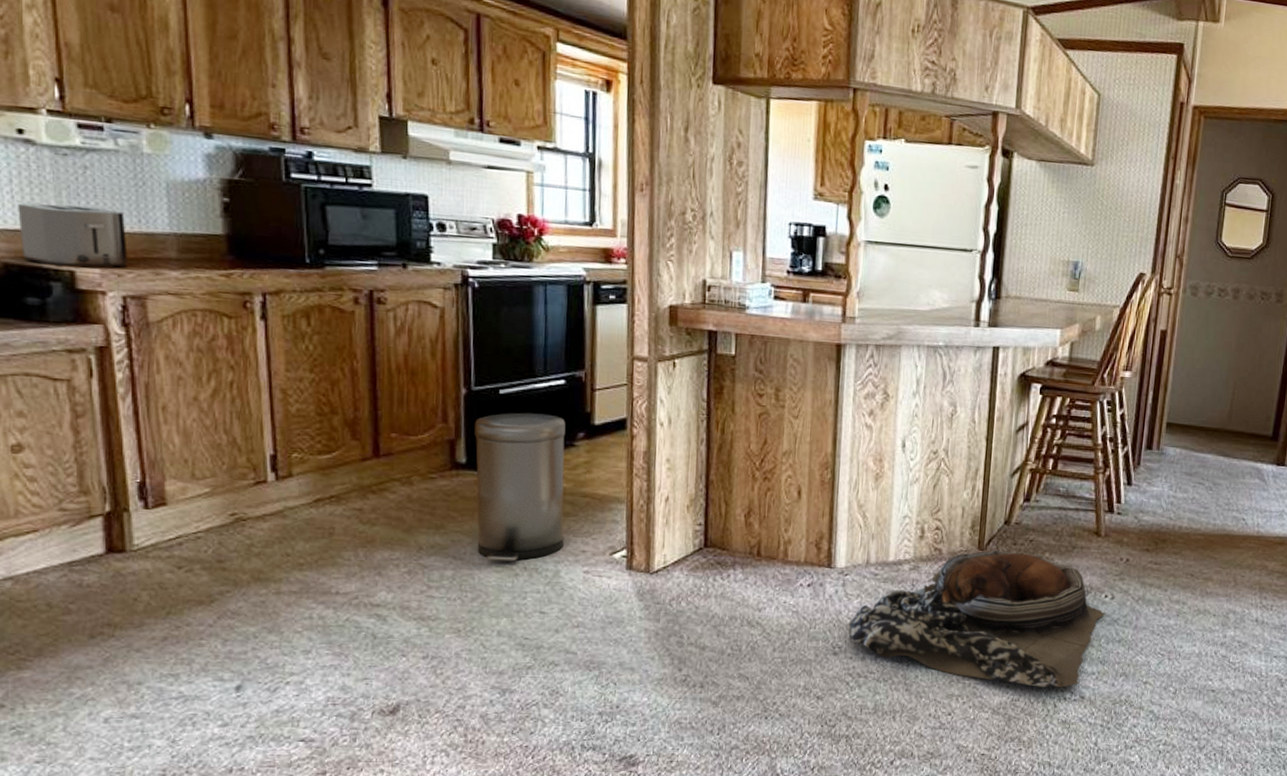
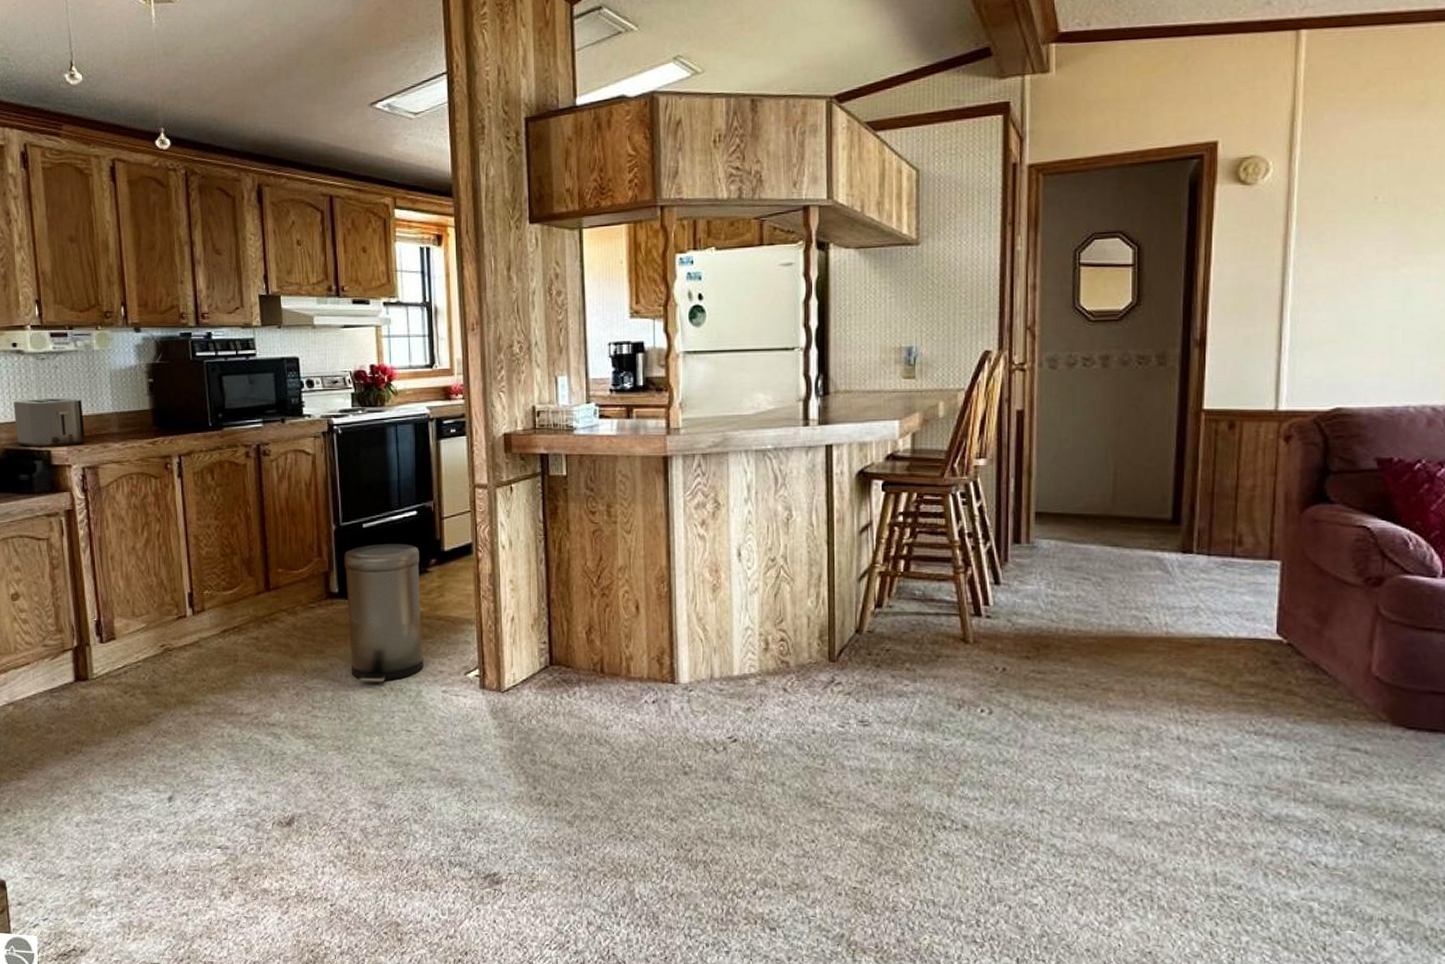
dog bed: present [848,549,1106,688] -> none [698,660,984,815]

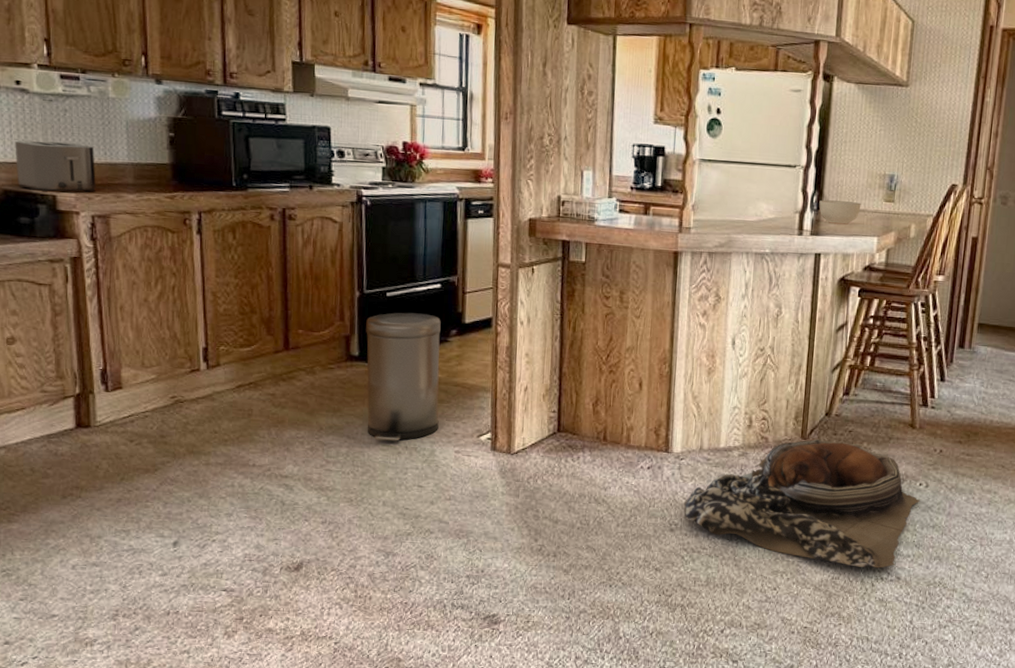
dog bed: none [698,660,984,815] -> present [684,438,921,568]
bowl: none [825,382,876,411] -> present [819,200,861,225]

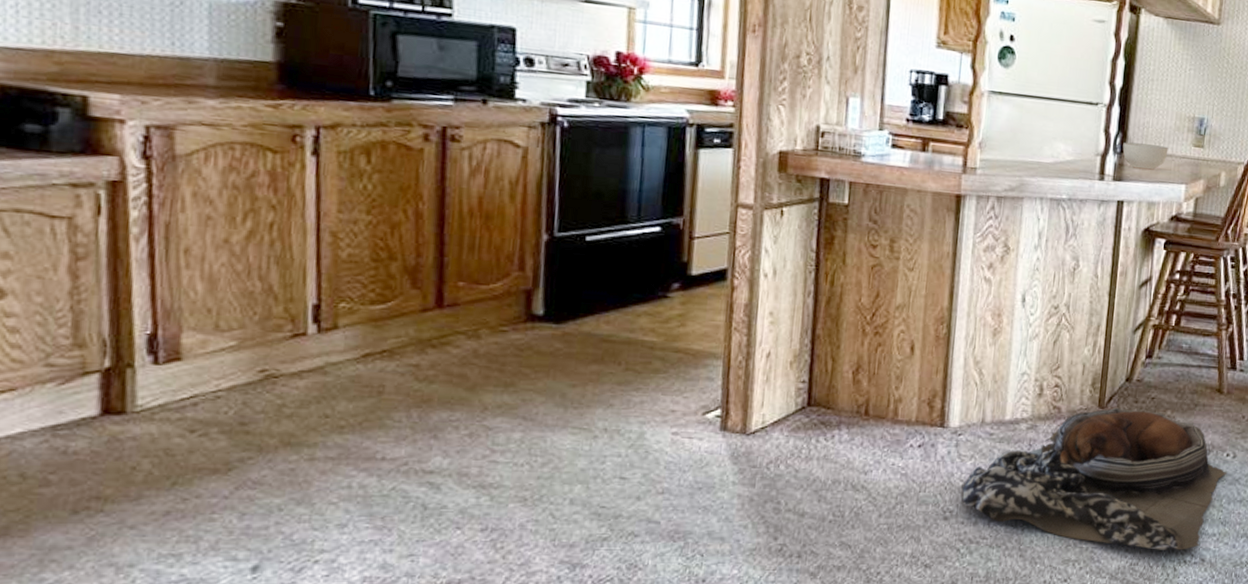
toaster: present [15,140,96,192] -> none [22,18,156,94]
pedal bin: present [366,312,441,441] -> none [551,261,659,422]

